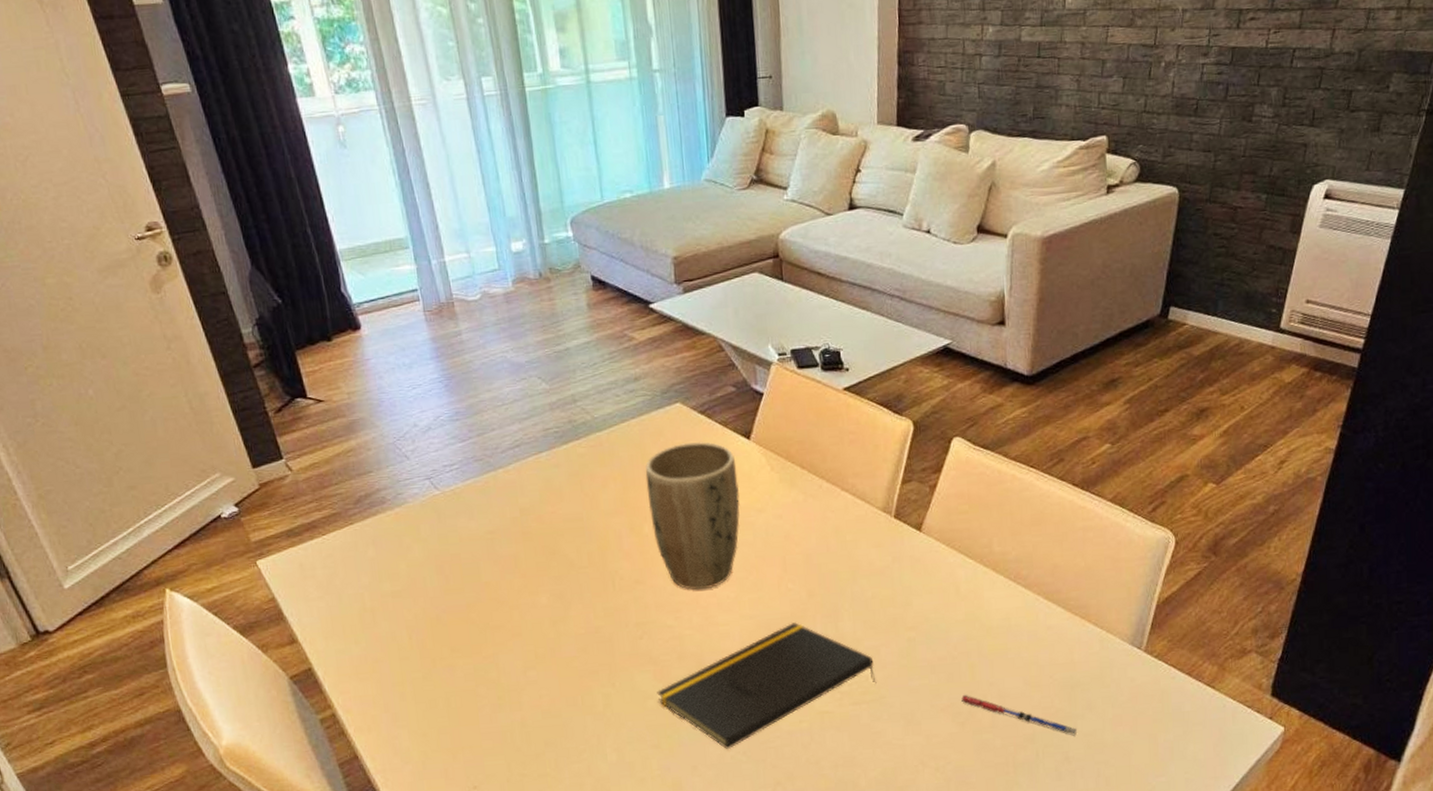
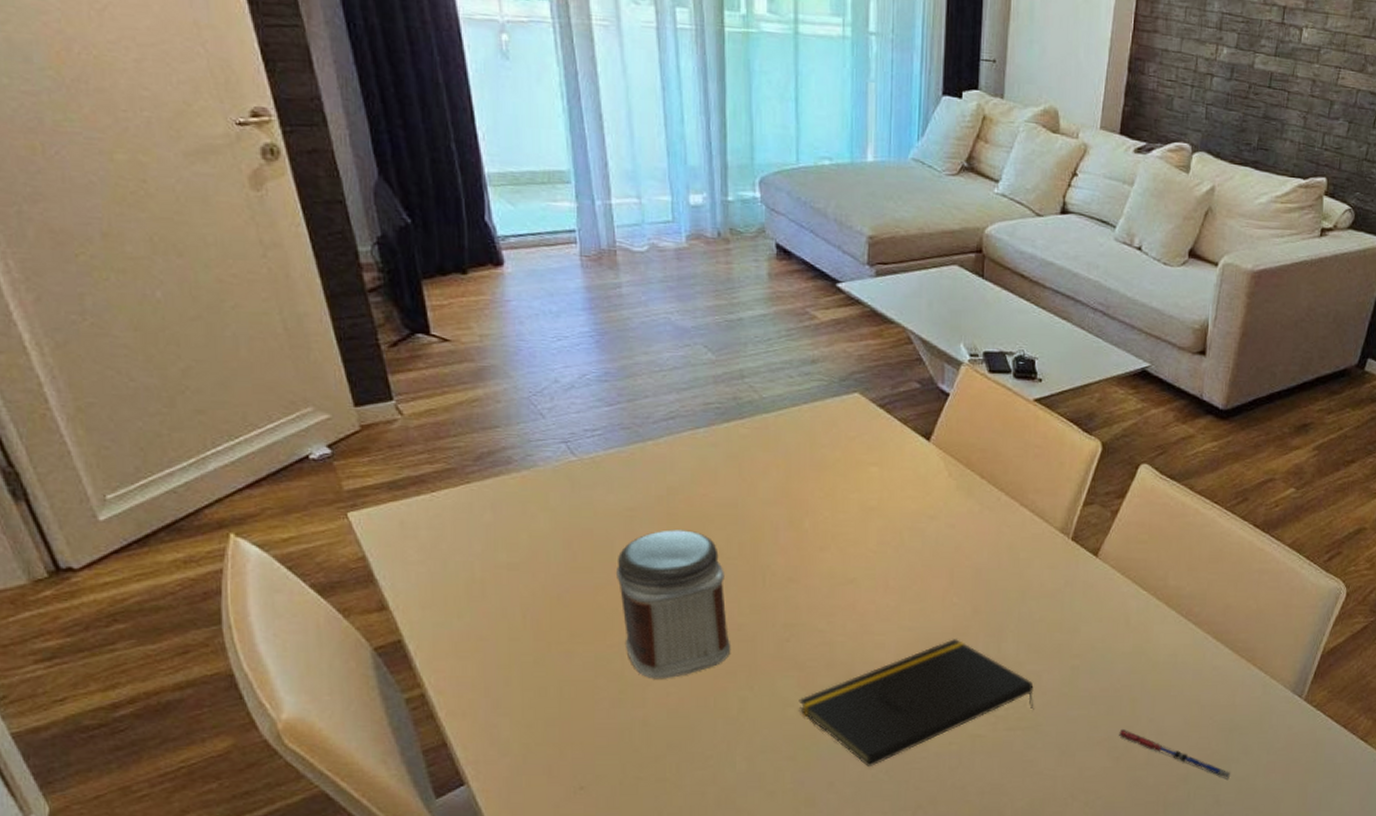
jar: none [483,546,592,684] -> present [615,529,731,679]
plant pot: present [644,441,740,590] -> none [812,436,913,595]

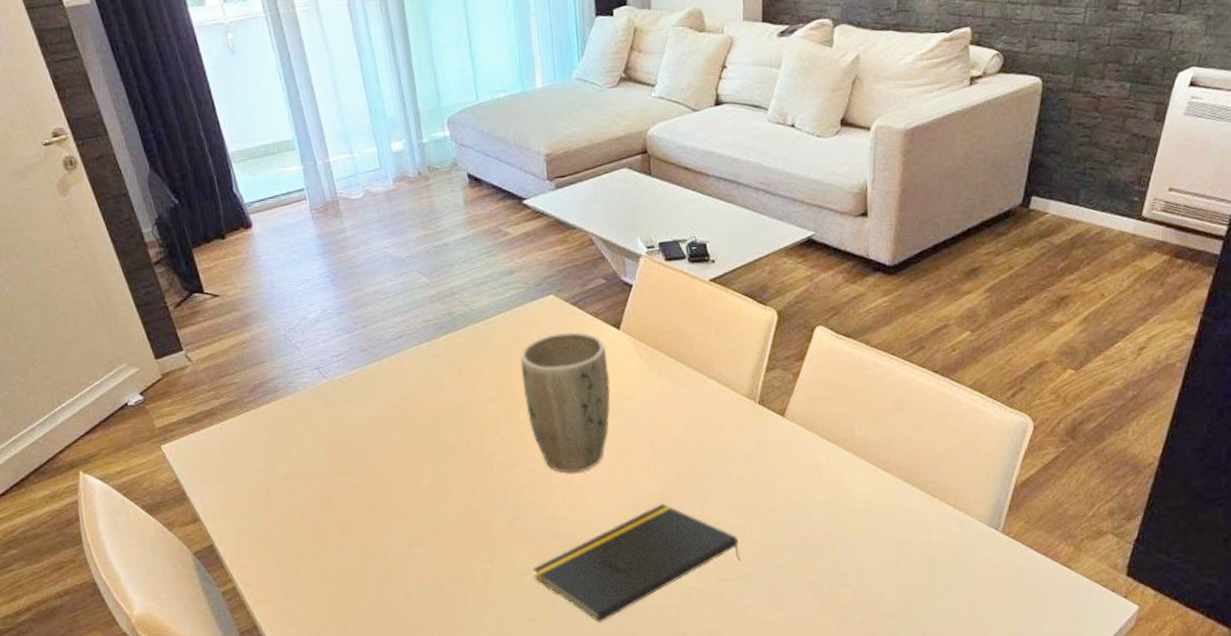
jar: present [615,529,731,679] -> none [370,431,471,561]
plant pot: none [812,436,913,595] -> present [520,331,611,473]
pen: present [1119,728,1230,779] -> none [823,572,934,613]

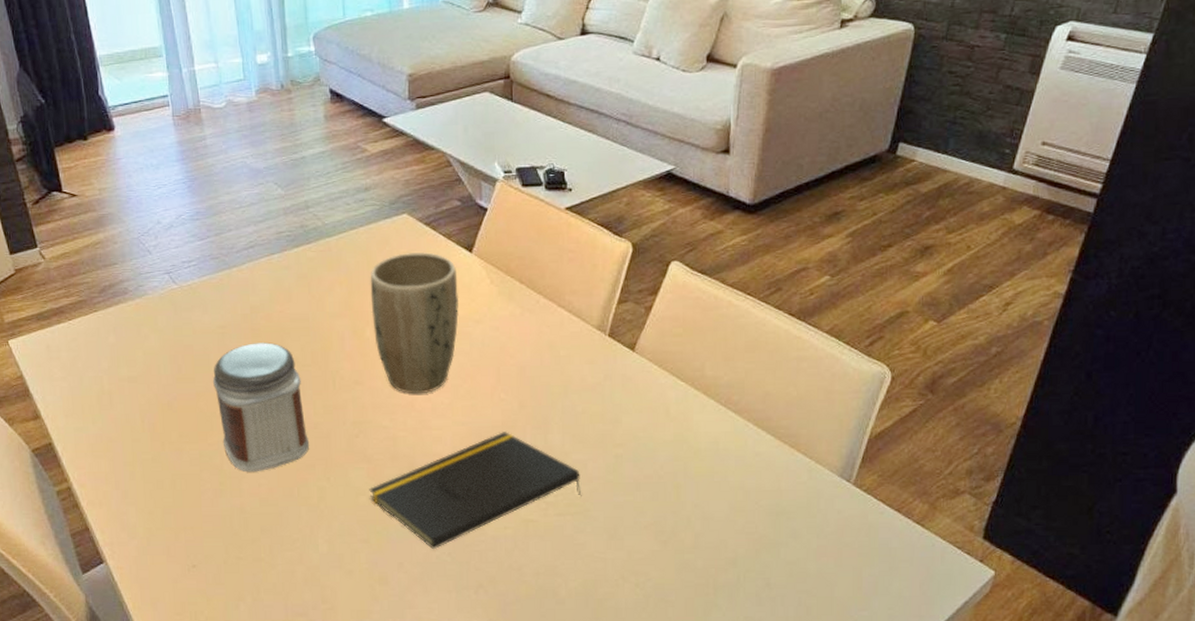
jar: none [370,431,471,561] -> present [212,342,310,473]

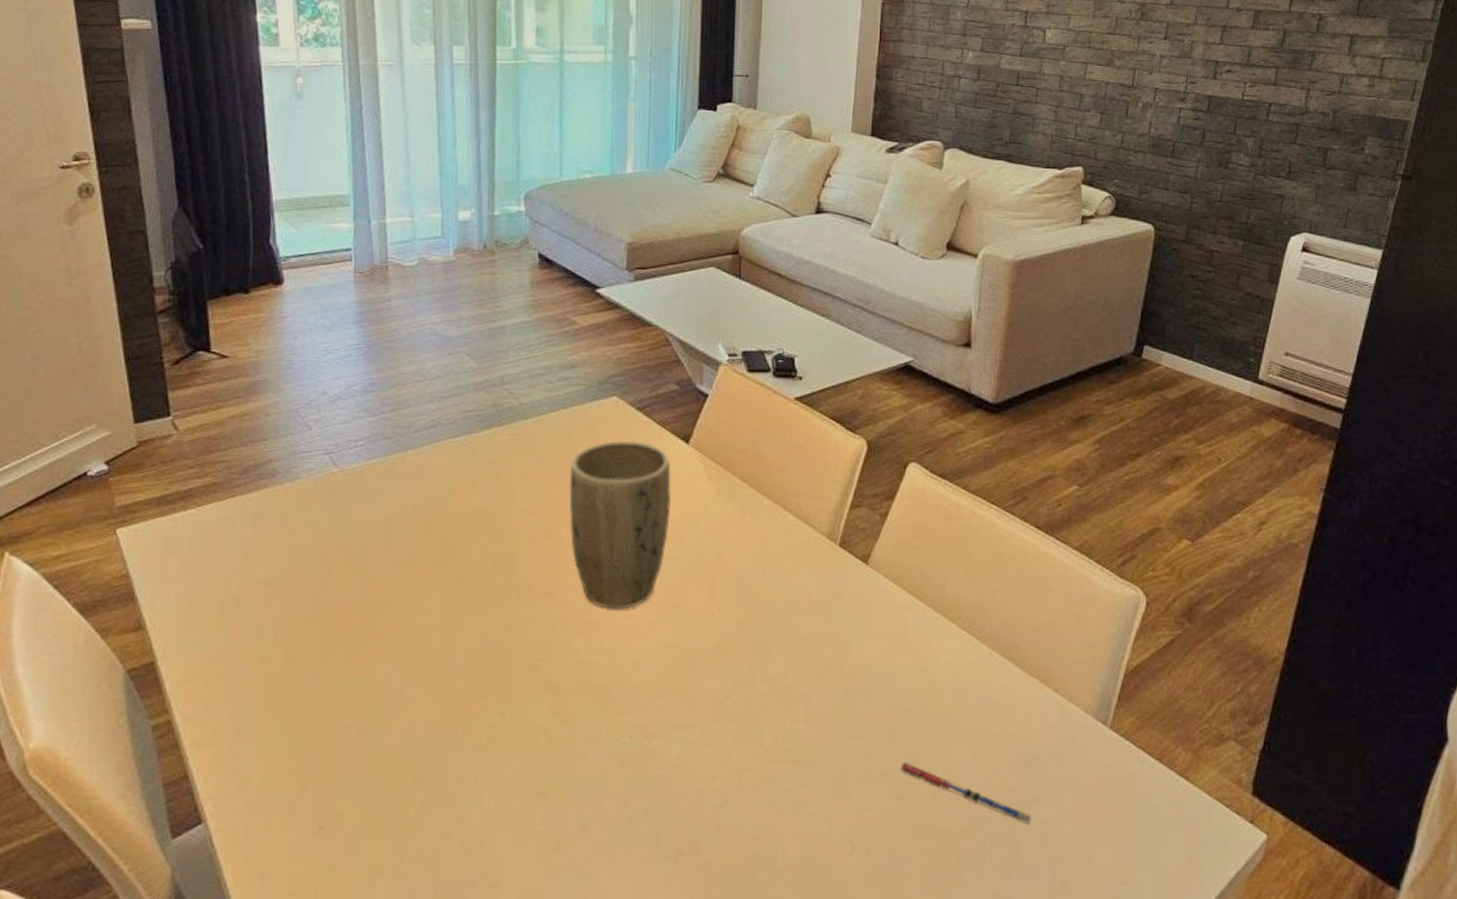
jar: present [212,342,310,473] -> none [369,541,483,704]
notepad: present [369,432,582,549] -> none [551,658,805,805]
pen: none [665,513,780,563] -> present [901,761,1031,824]

